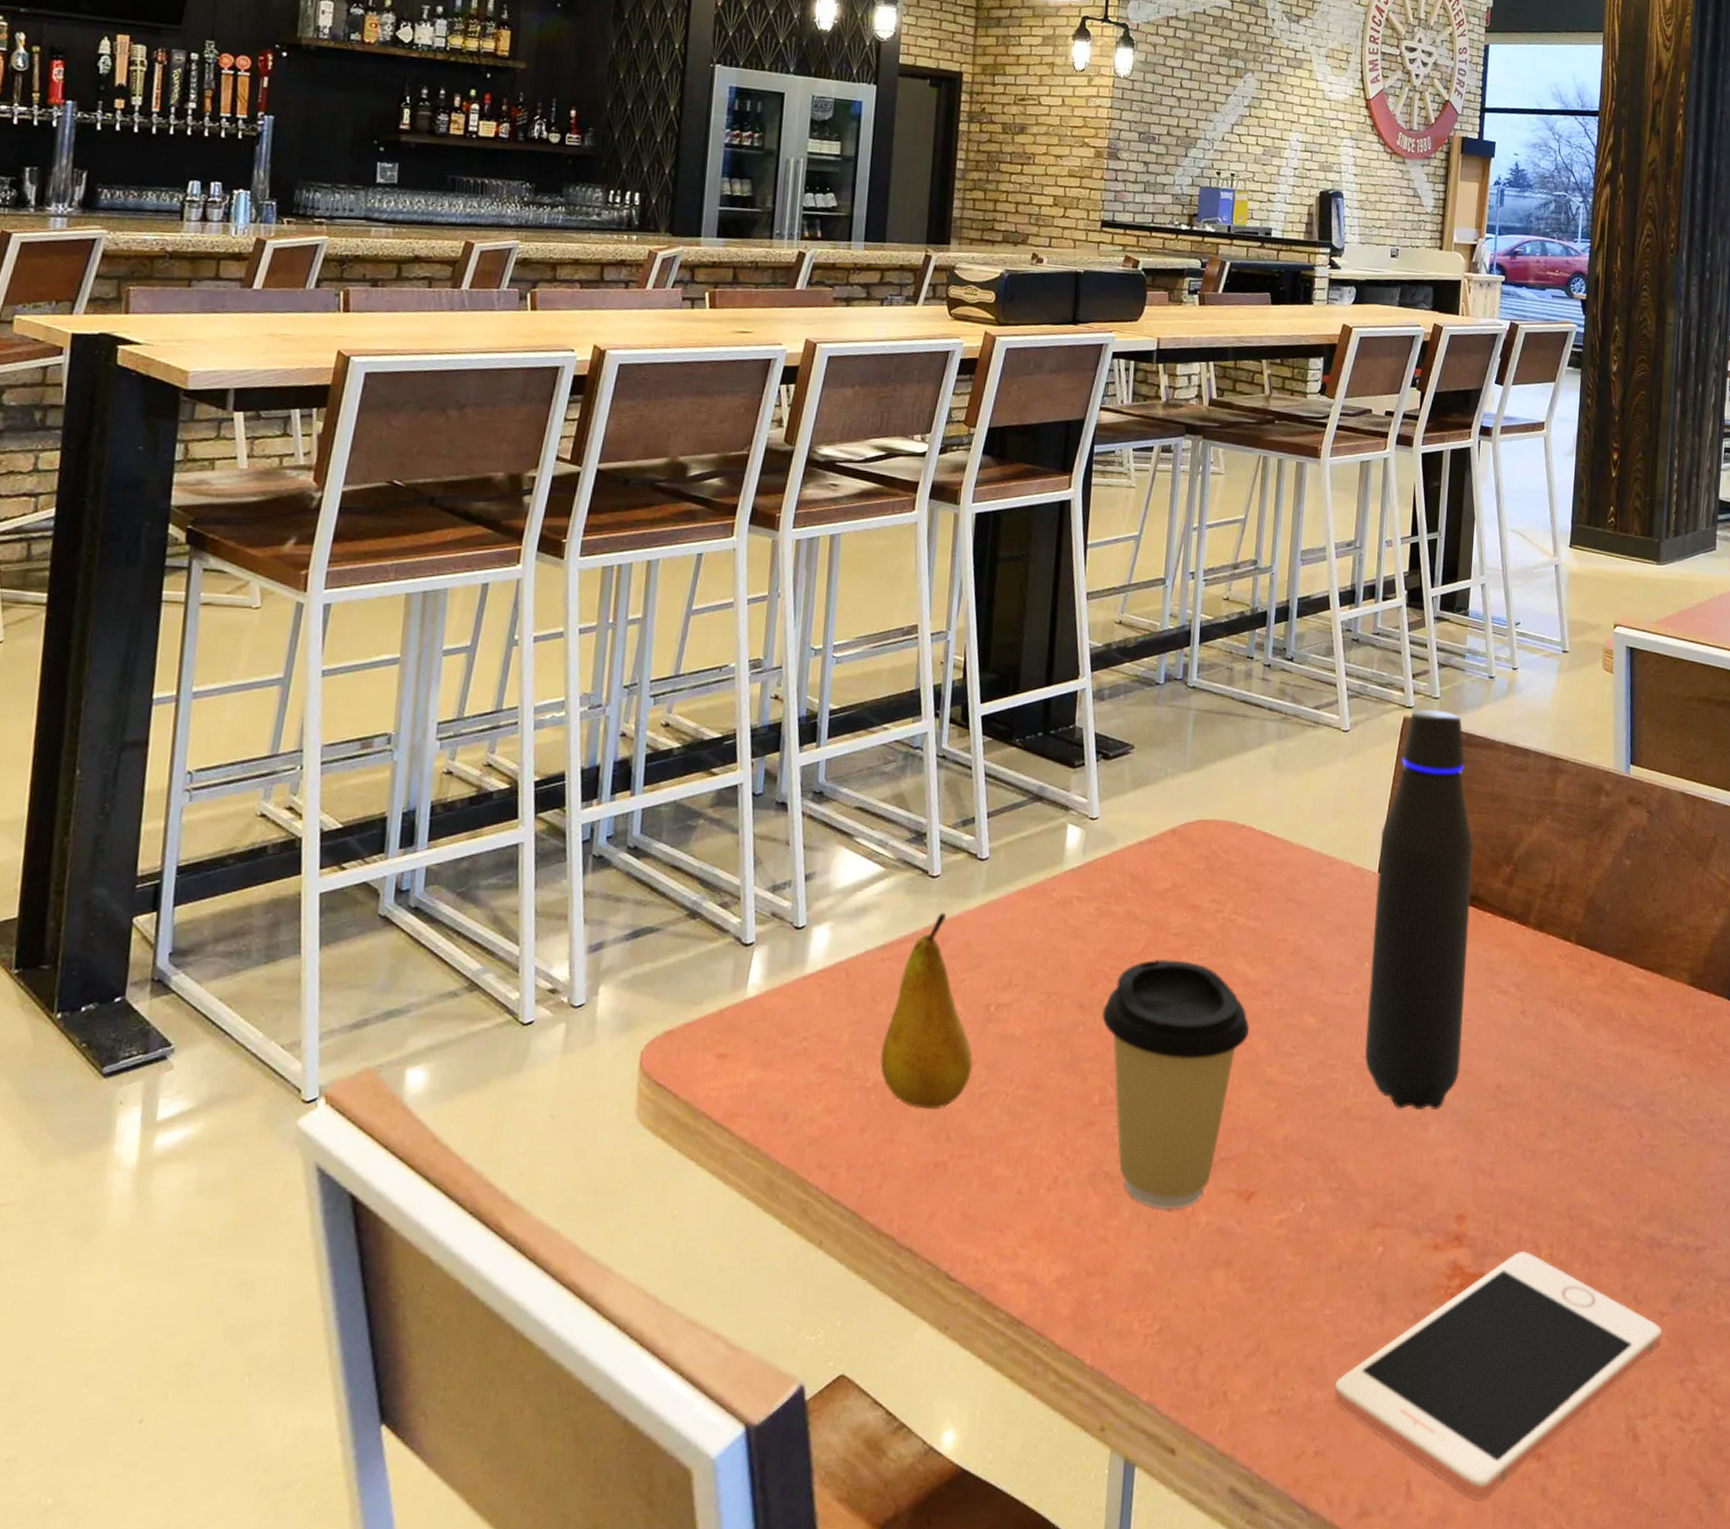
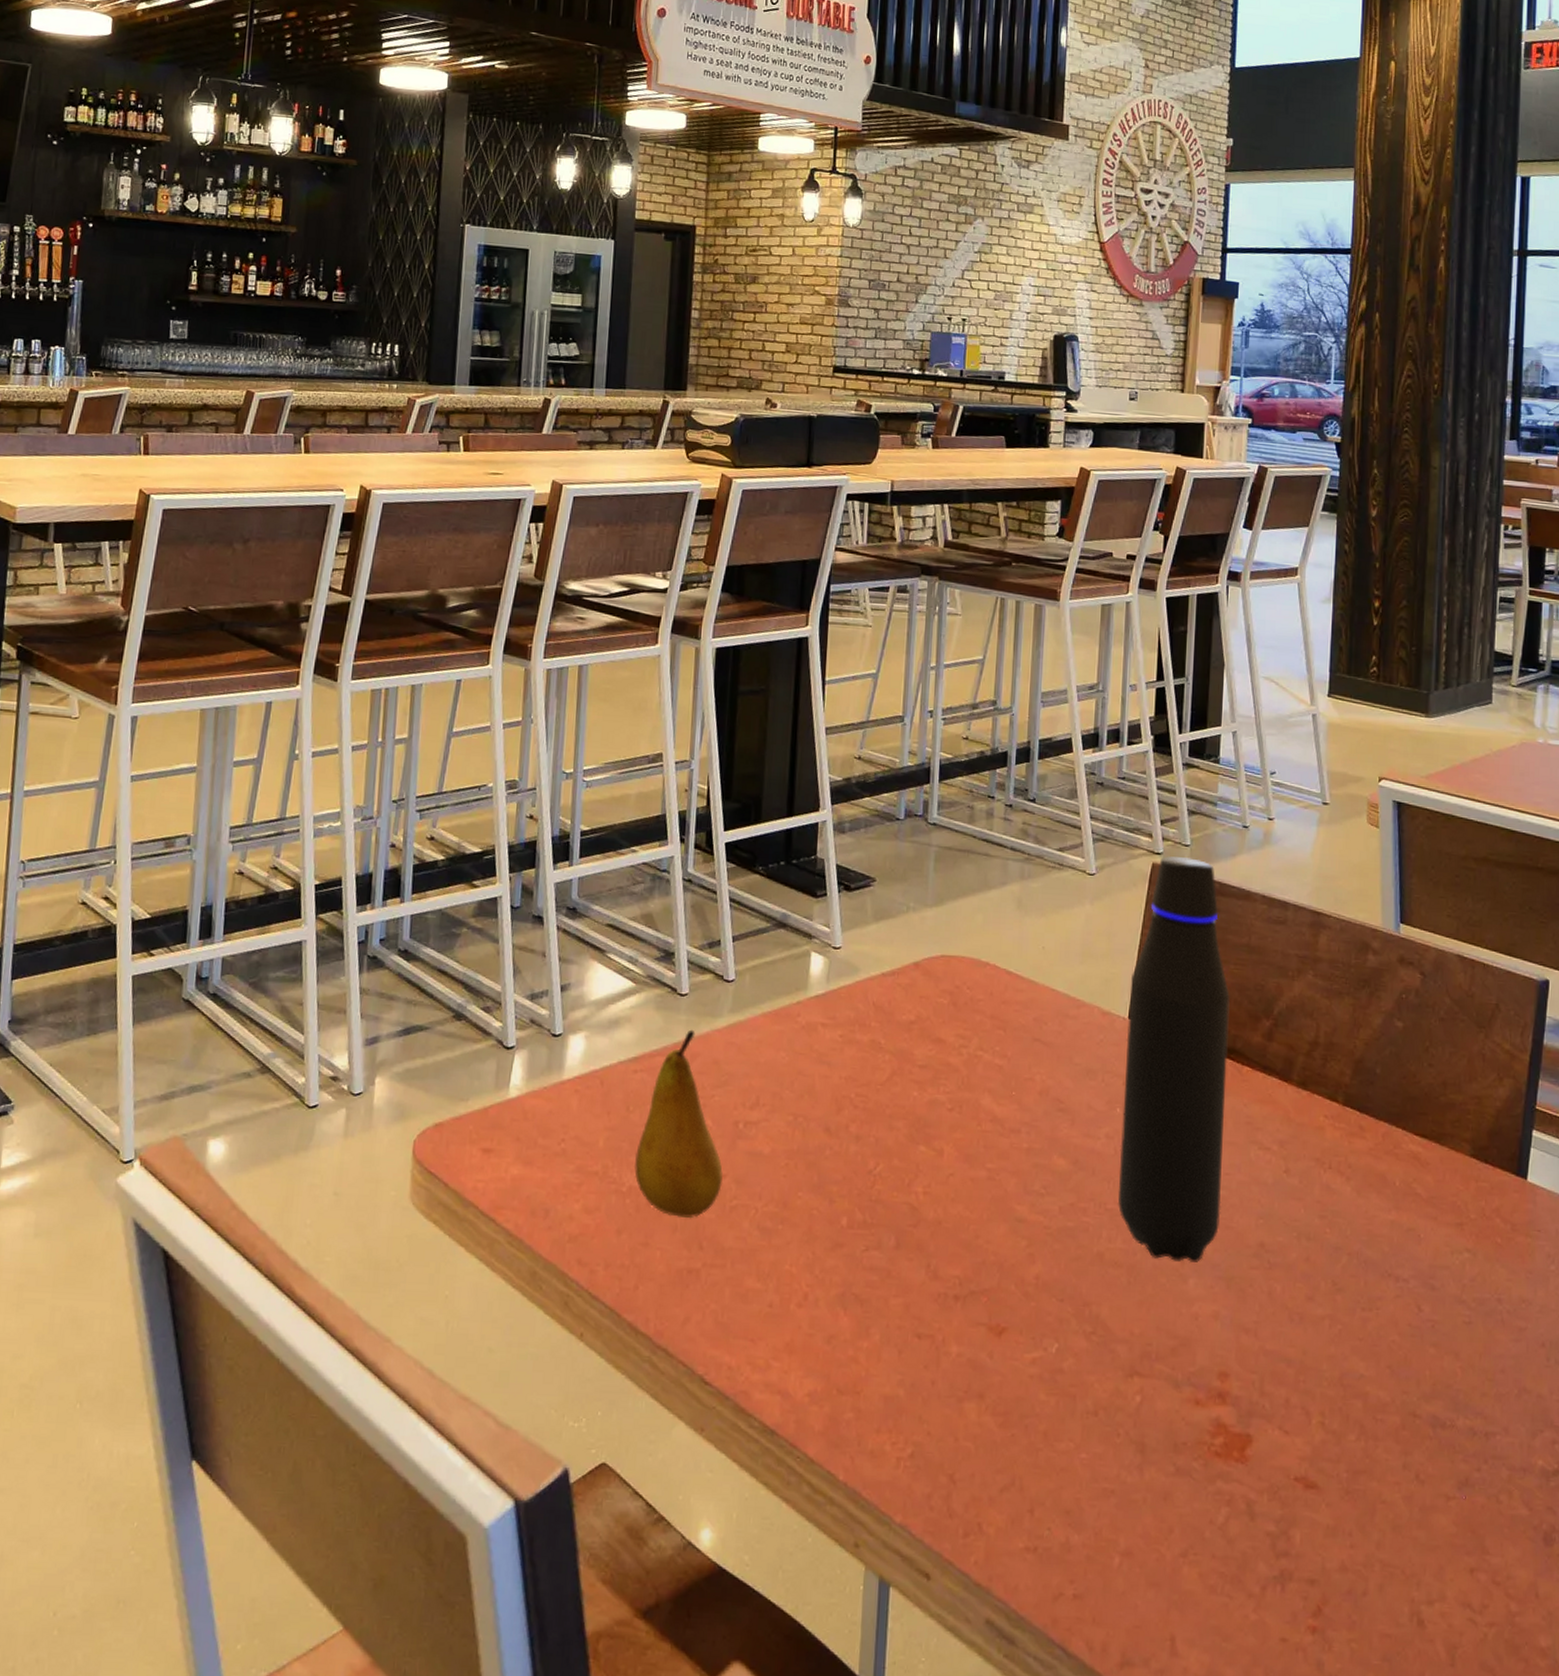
coffee cup: present [1102,958,1250,1211] -> none [848,1089,998,1338]
cell phone: present [1334,1250,1662,1501] -> none [1092,1415,1449,1666]

